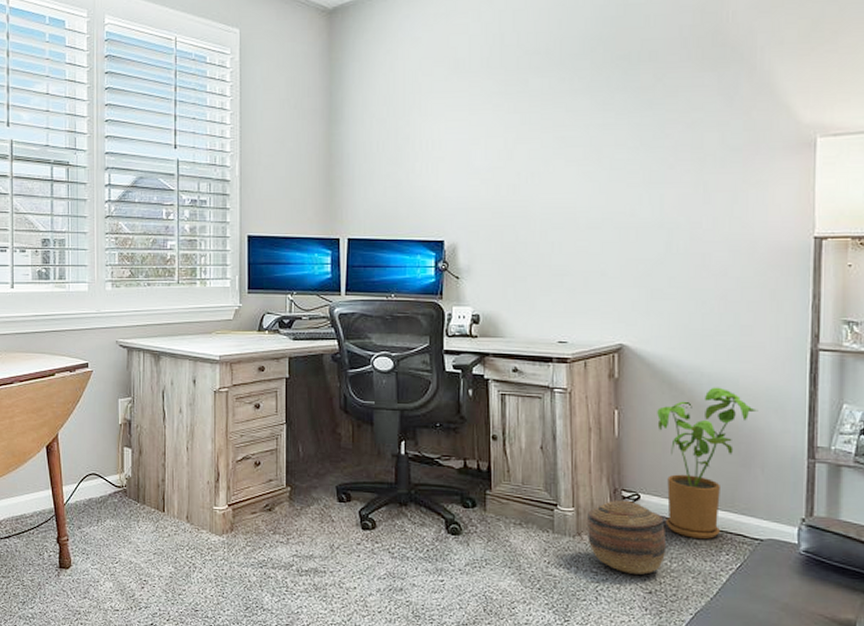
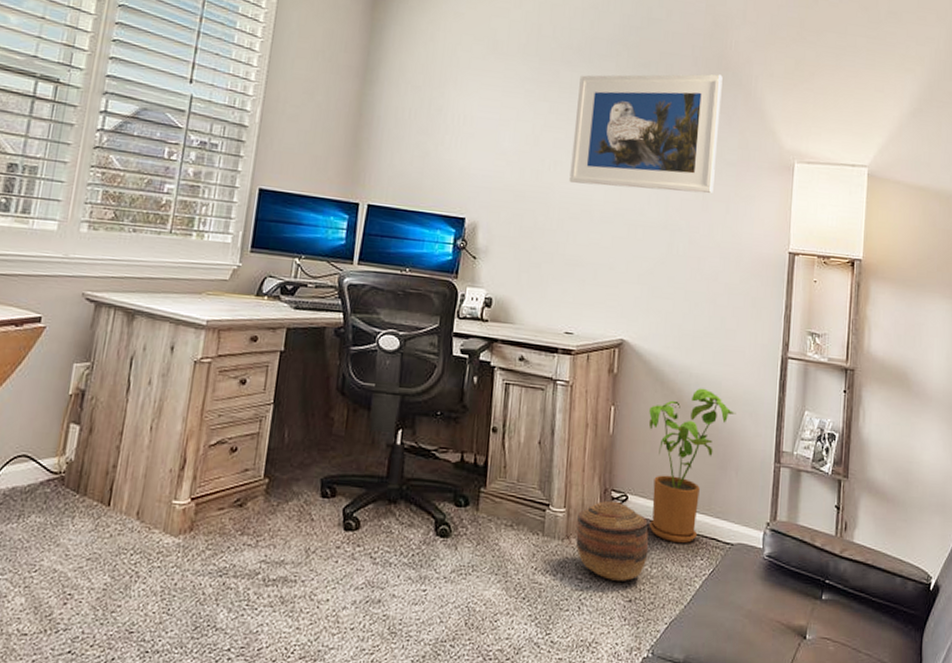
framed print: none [549,52,719,193] -> present [569,74,723,194]

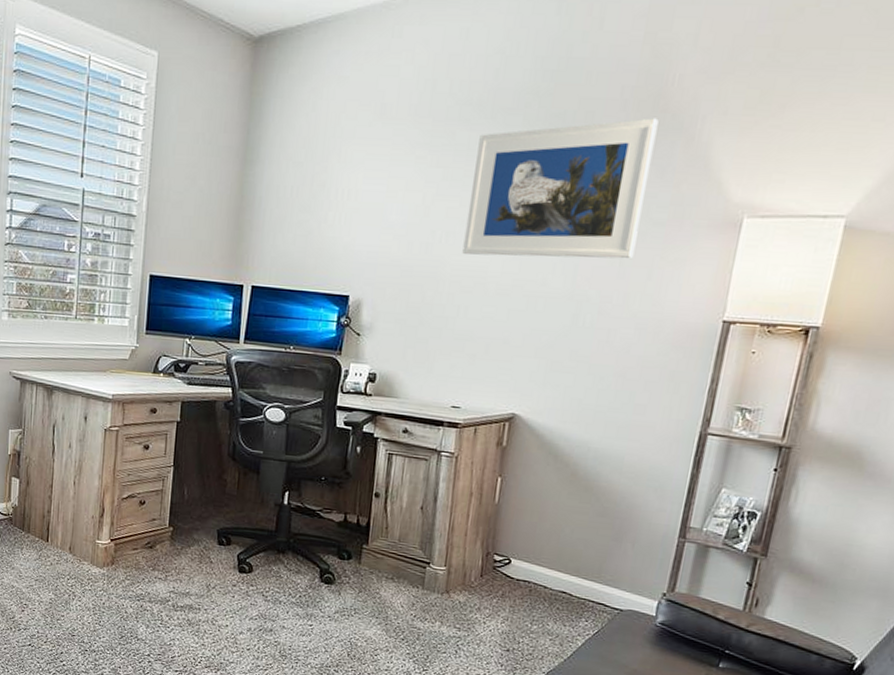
basket: present [575,500,649,581] -> none [454,563,531,634]
house plant: present [648,388,736,544] -> none [532,462,639,606]

